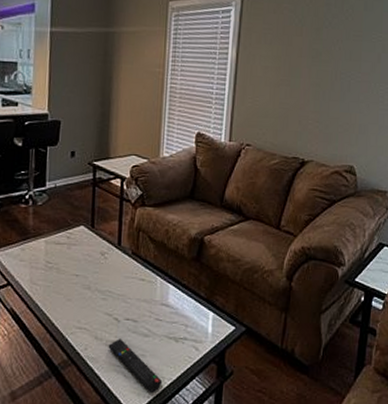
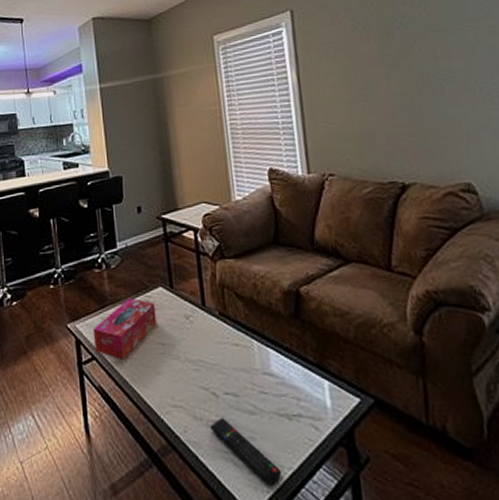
tissue box: none [11,233,75,286] -> present [92,298,157,359]

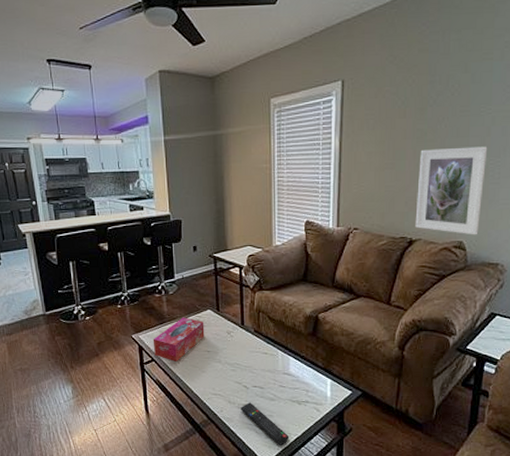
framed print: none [394,67,490,175] -> present [415,146,488,235]

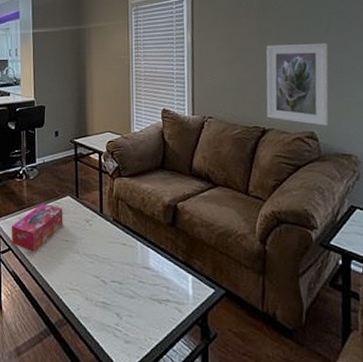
remote control: present [240,402,290,445] -> none [98,300,150,352]

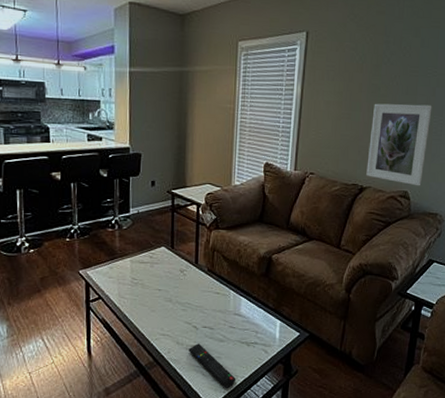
tissue box: present [11,203,63,251] -> none [101,253,157,300]
remote control: none [98,300,150,352] -> present [188,343,236,388]

